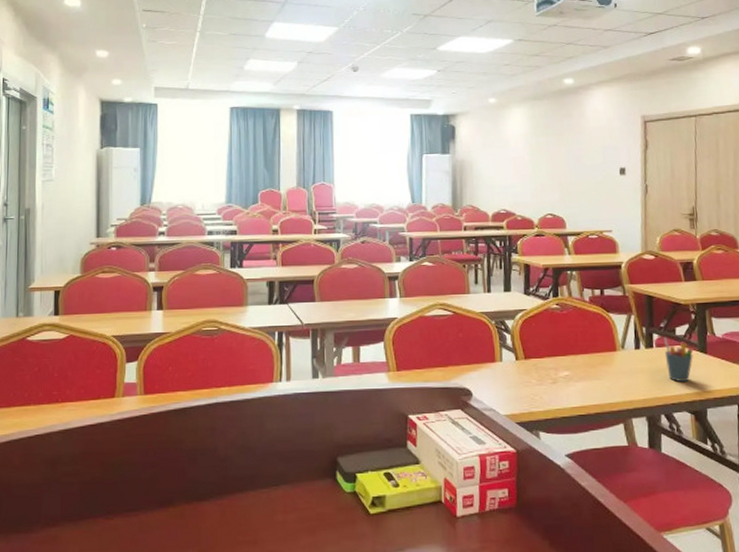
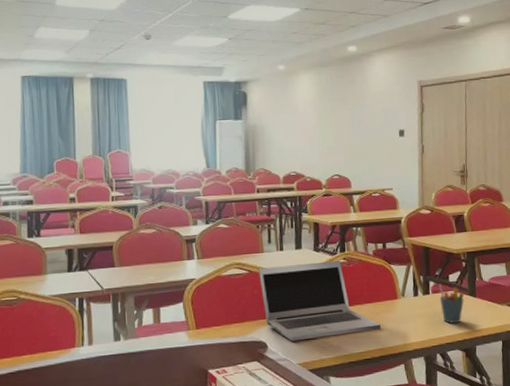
laptop: none [463,306,597,391] -> present [257,260,381,342]

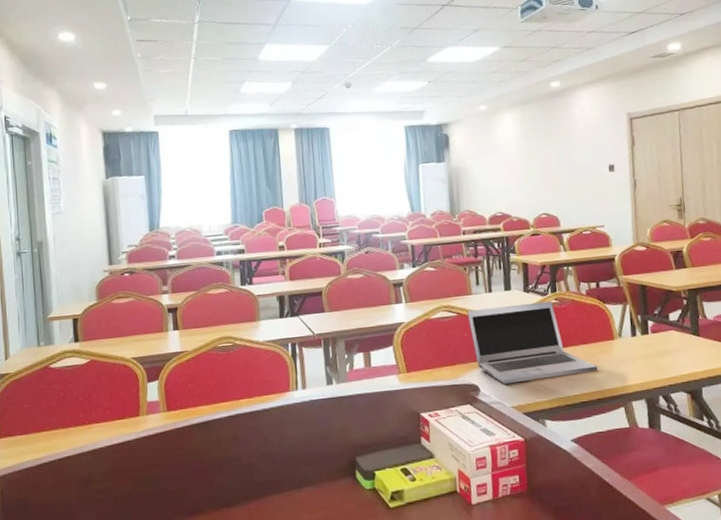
pen holder: present [438,285,465,323] -> none [658,324,687,364]

